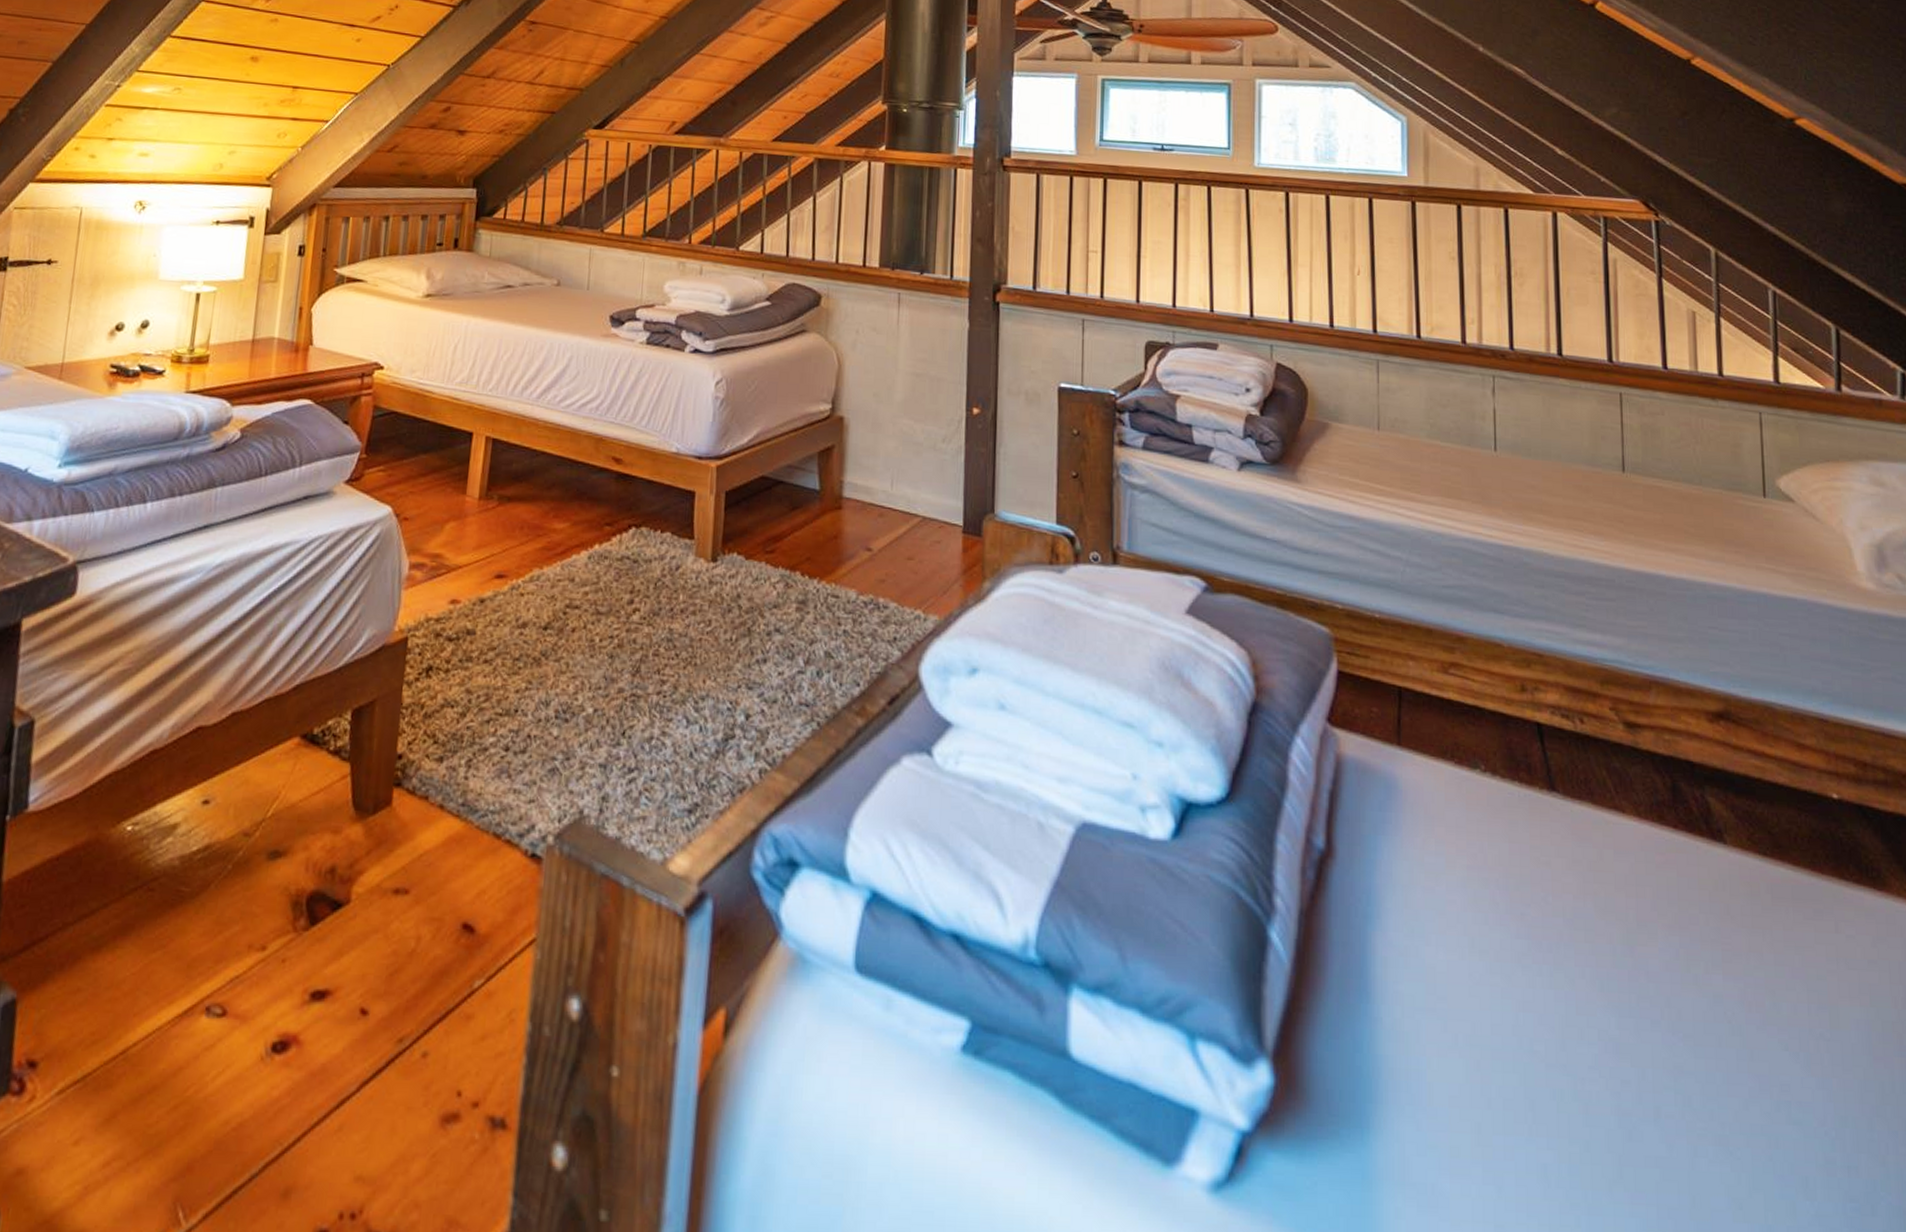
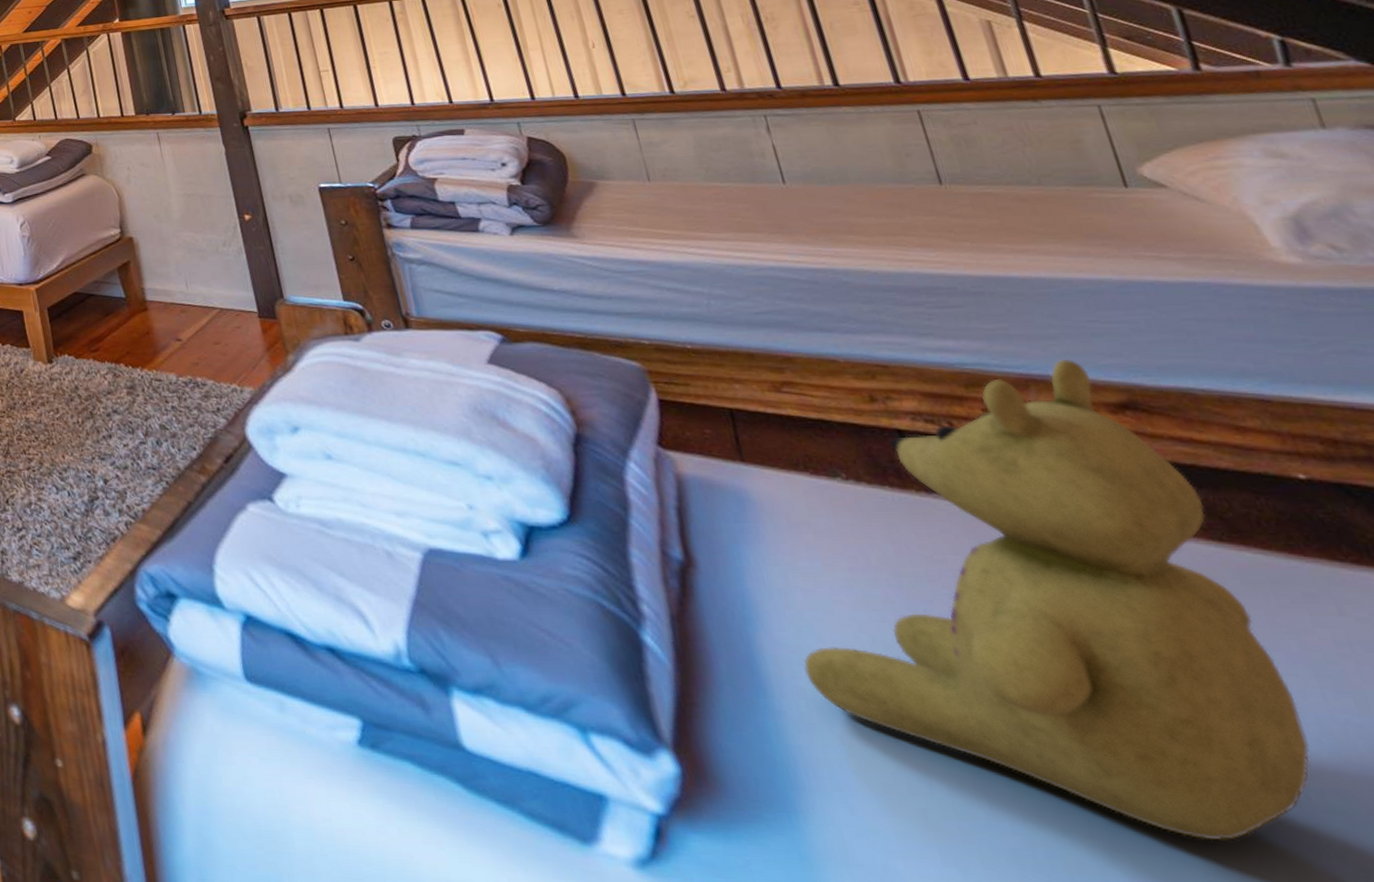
stuffed bear: none [1407,662,1789,1153] -> present [804,358,1311,841]

